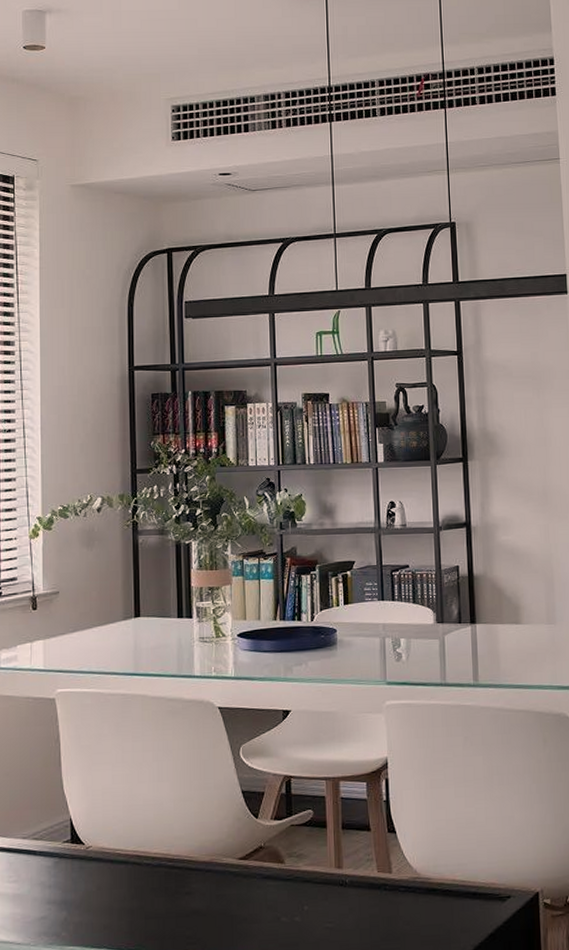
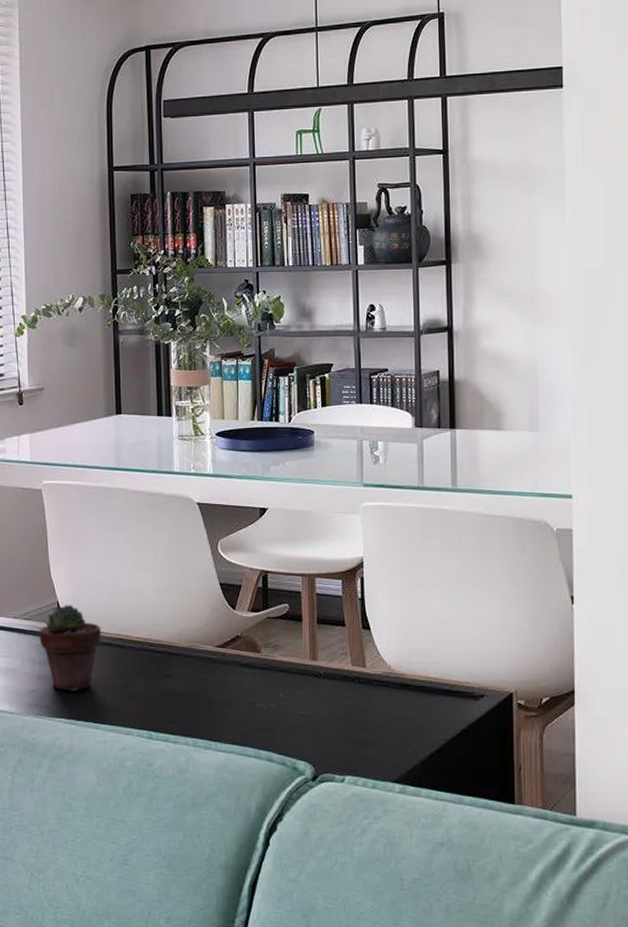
potted succulent: none [50,820,117,917] -> present [39,604,101,692]

